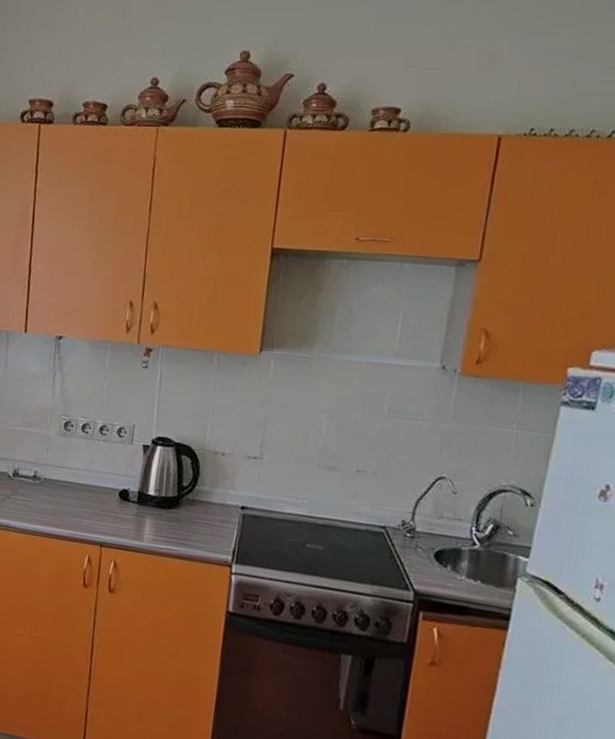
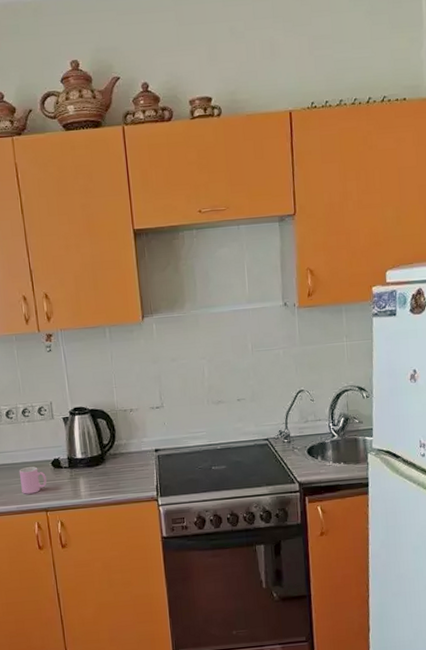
cup: none [79,490,110,523] -> present [18,467,47,494]

